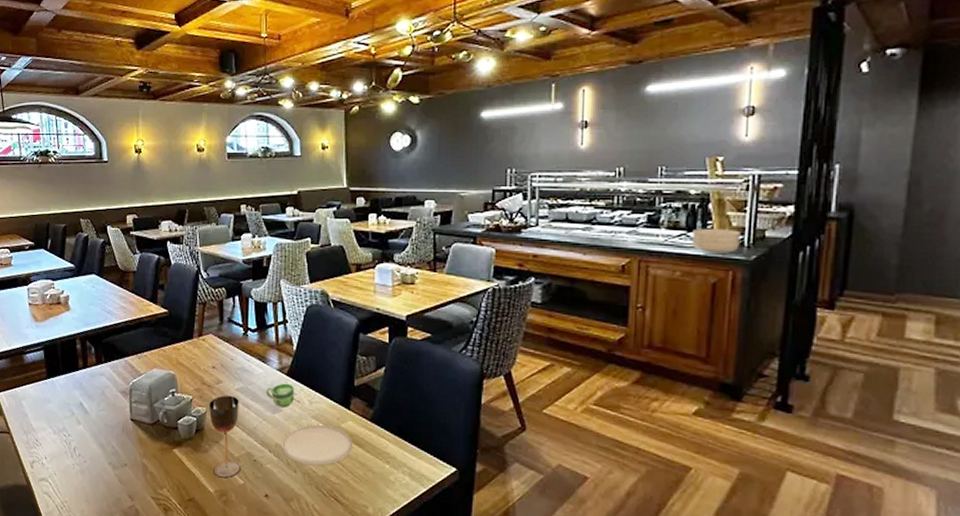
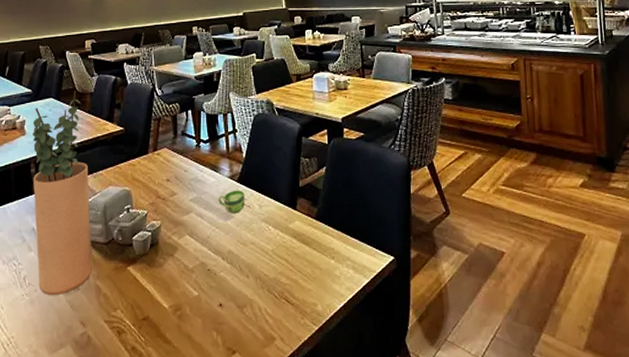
vase: none [77,268,139,469] -> present [33,91,93,296]
wineglass: present [209,395,241,478] -> none [164,206,195,292]
plate: present [282,424,353,467] -> none [234,227,301,269]
bowl: present [692,228,740,255] -> none [561,30,596,52]

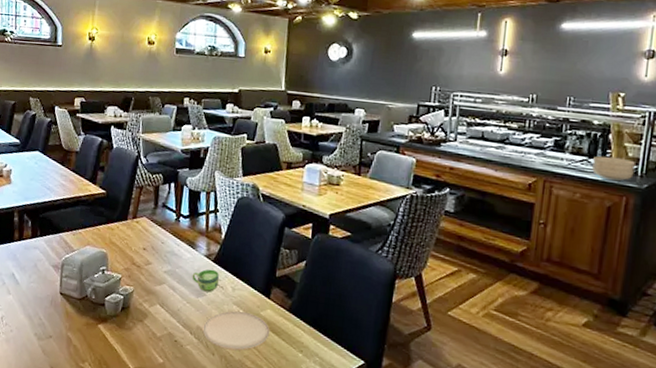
vase: present [33,91,93,296] -> none [14,147,69,339]
plate: none [234,227,301,269] -> present [202,310,270,351]
bowl: none [561,30,596,52] -> present [592,156,635,182]

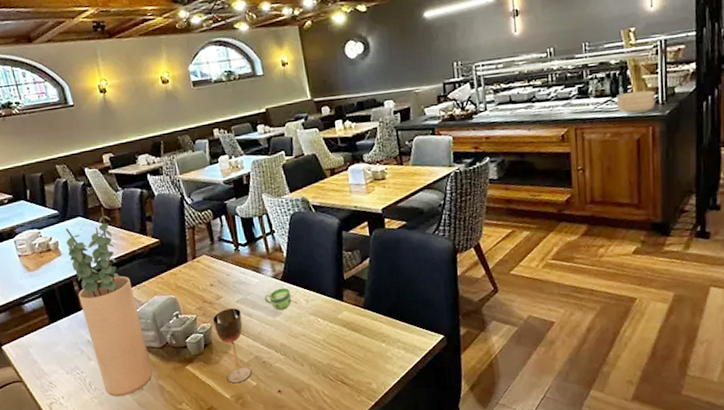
vase: none [14,147,69,339] -> present [65,207,153,397]
wineglass: none [135,276,166,356] -> present [213,307,252,384]
plate: present [202,310,270,351] -> none [286,318,351,358]

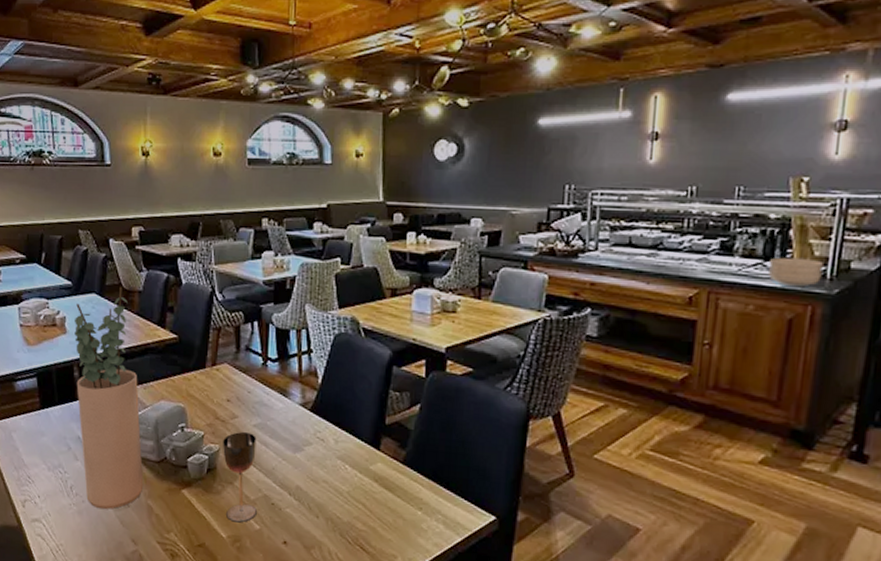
cup: present [264,287,292,310] -> none [286,419,319,447]

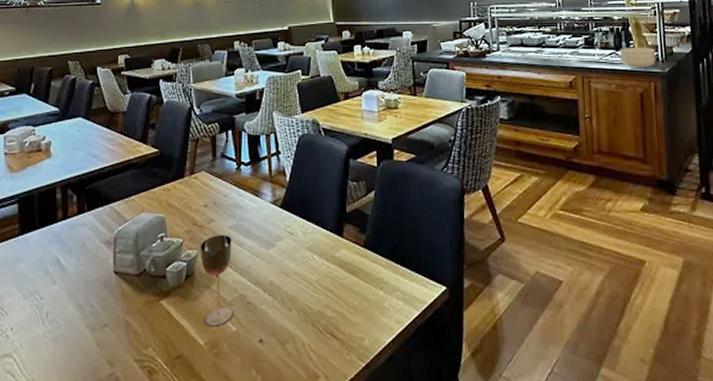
vase: present [75,287,144,509] -> none [58,110,122,333]

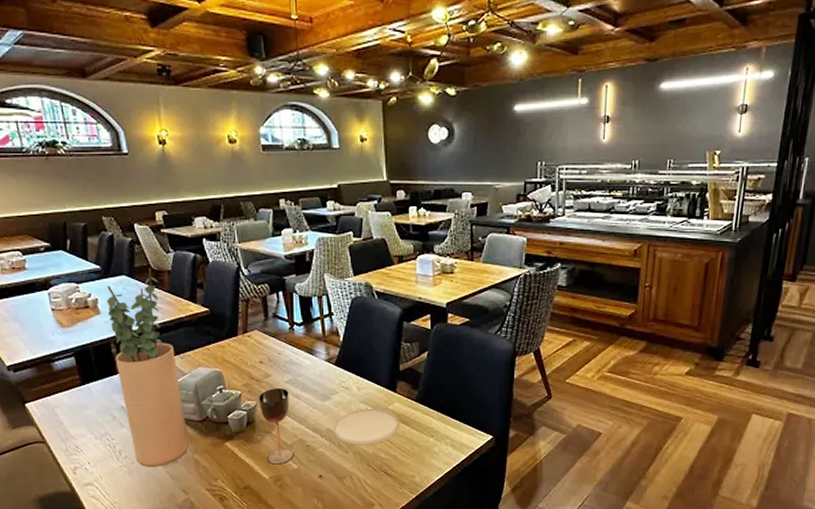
vase: none [58,110,122,333] -> present [107,268,189,468]
plate: none [276,256,347,302] -> present [333,408,400,446]
bowl: present [620,47,656,69] -> none [692,215,730,238]

